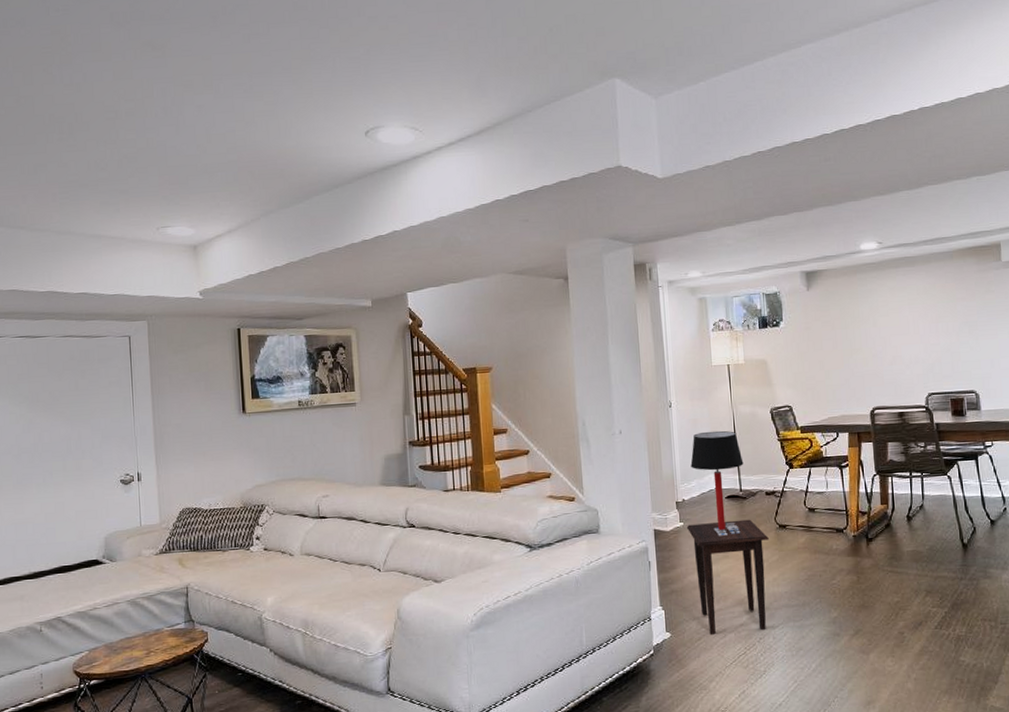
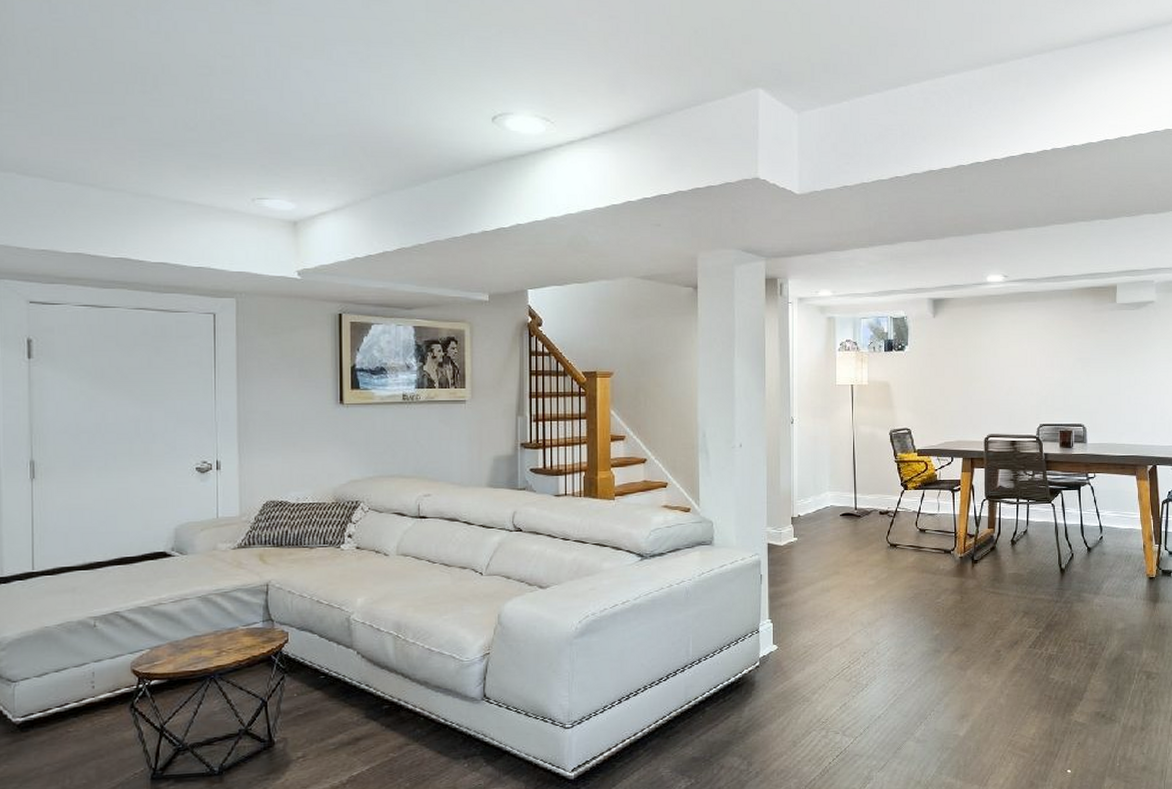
side table: present [686,519,770,634] -> none [800,537,880,648]
table lamp: present [690,430,744,531] -> none [808,449,860,548]

